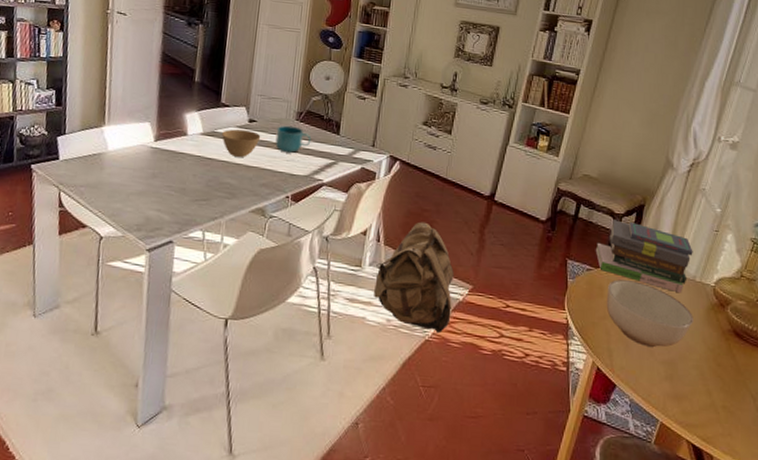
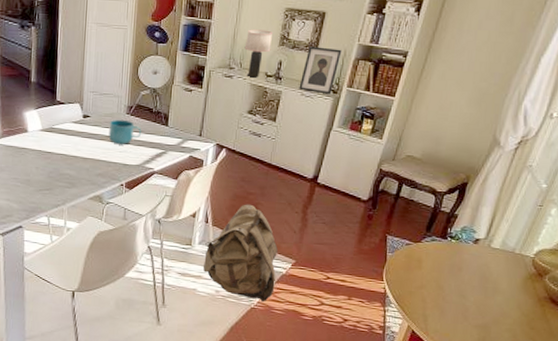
bowl: present [222,129,261,157] -> none [59,125,95,150]
table lamp: none [419,39,448,89] -> present [244,29,272,78]
picture frame: none [474,59,516,109] -> present [299,46,342,95]
books: present [595,219,693,293] -> none [415,197,515,265]
bowl: present [606,279,693,347] -> none [423,253,510,313]

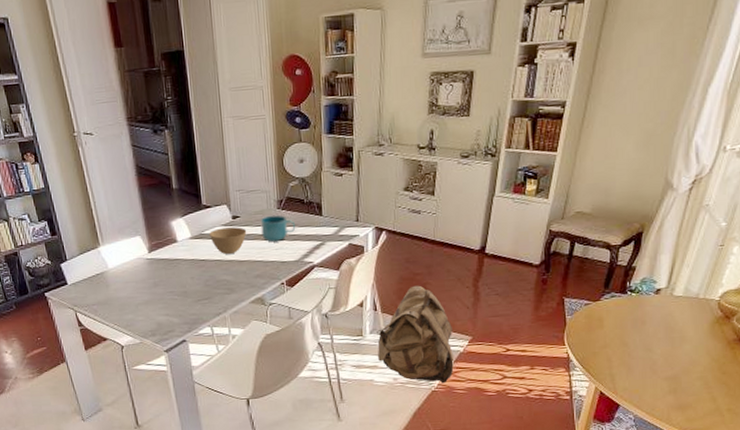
bowl: none [59,125,95,150] -> present [209,227,247,254]
table lamp: present [244,29,272,78] -> none [392,99,420,152]
picture frame: present [299,46,342,95] -> none [454,108,496,159]

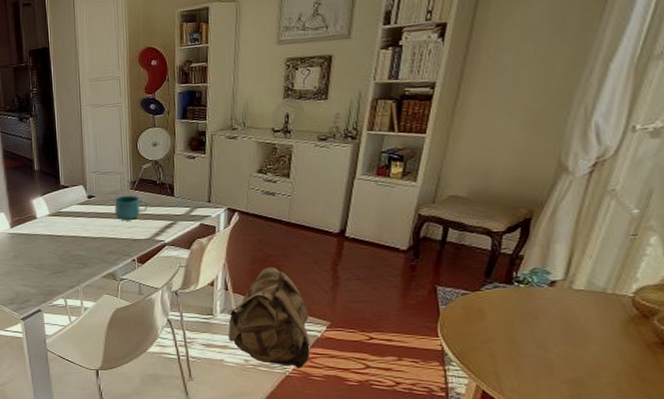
bowl: present [209,227,247,254] -> none [66,206,101,231]

